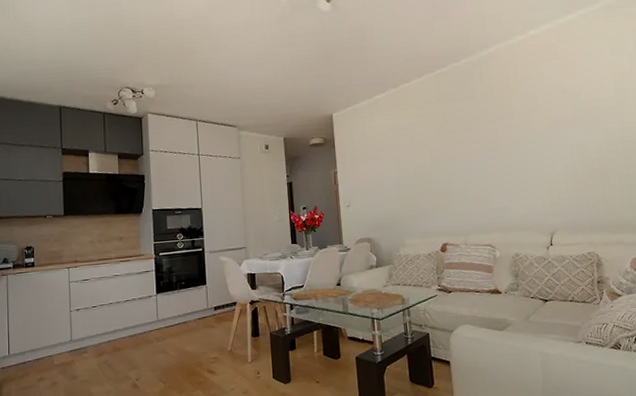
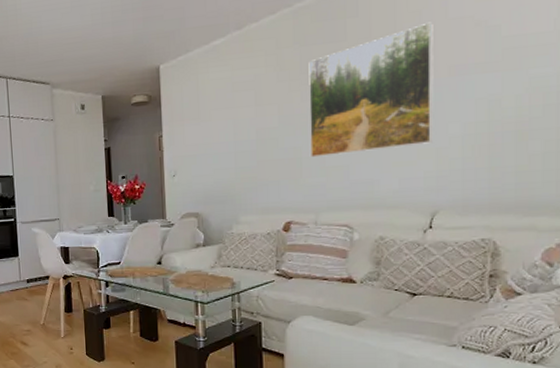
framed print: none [450,88,545,190] -> present [308,22,434,158]

